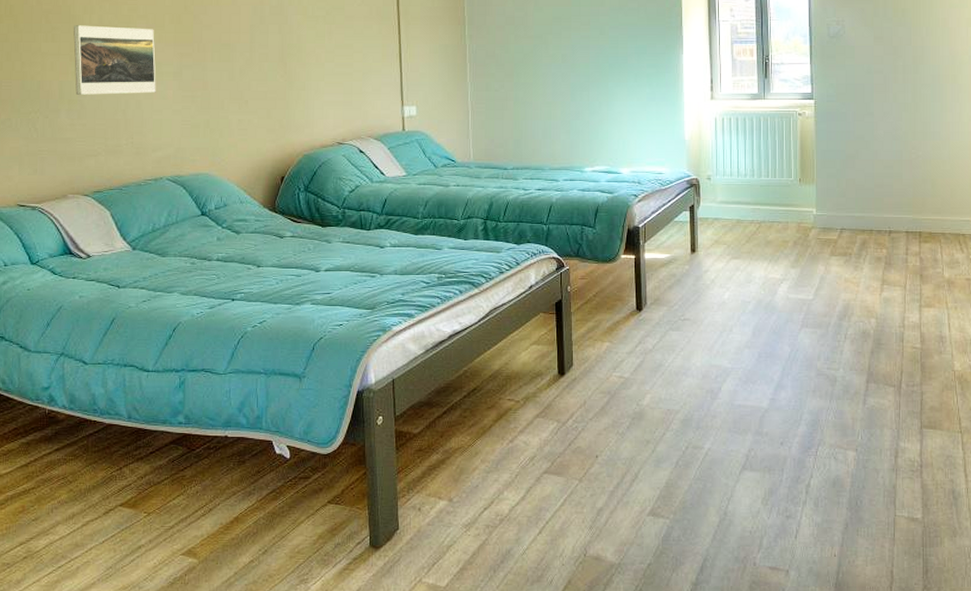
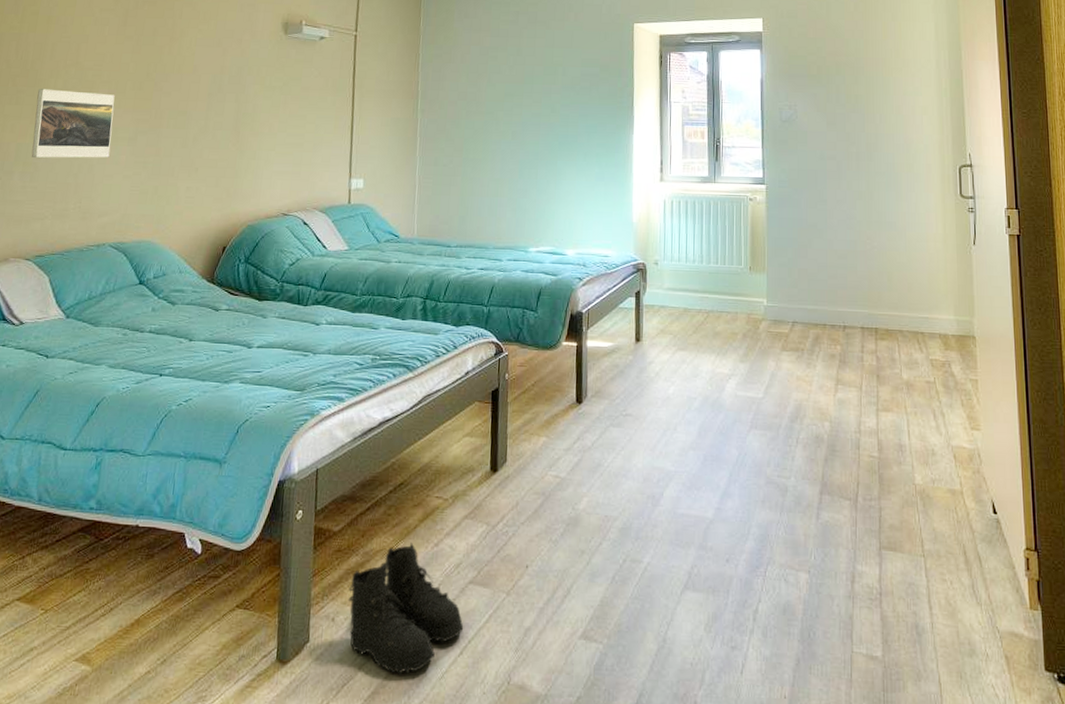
boots: none [432,440,541,553] -> present [348,542,464,675]

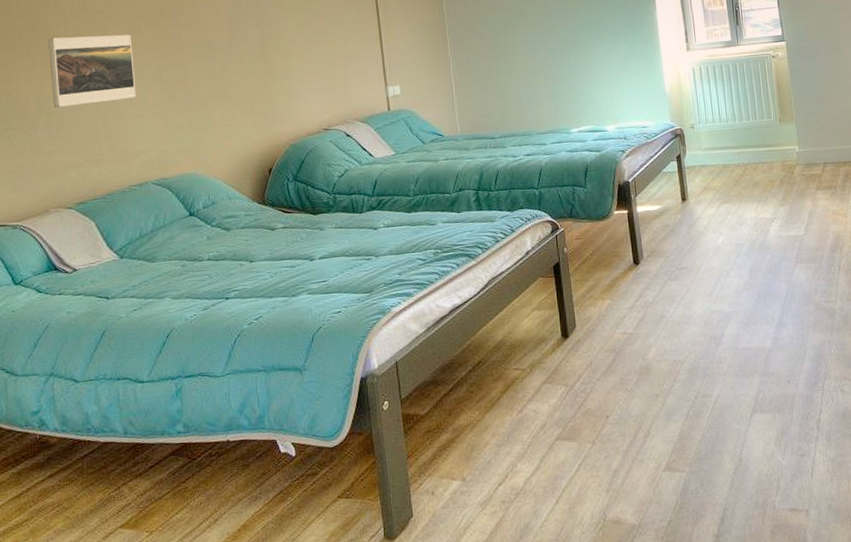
boots: present [348,542,464,675] -> none [443,413,557,531]

